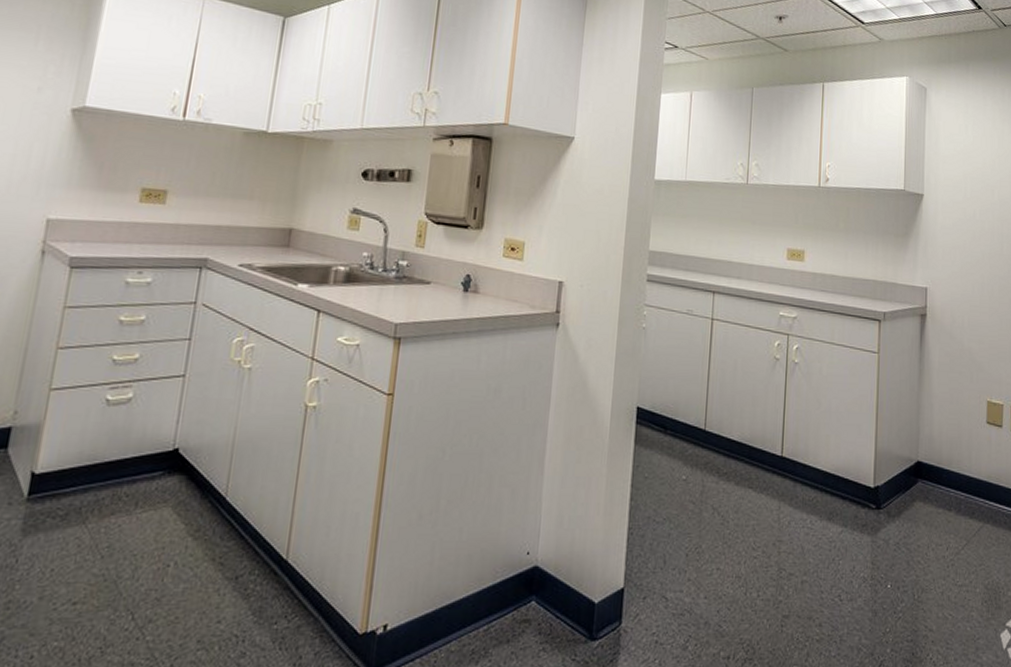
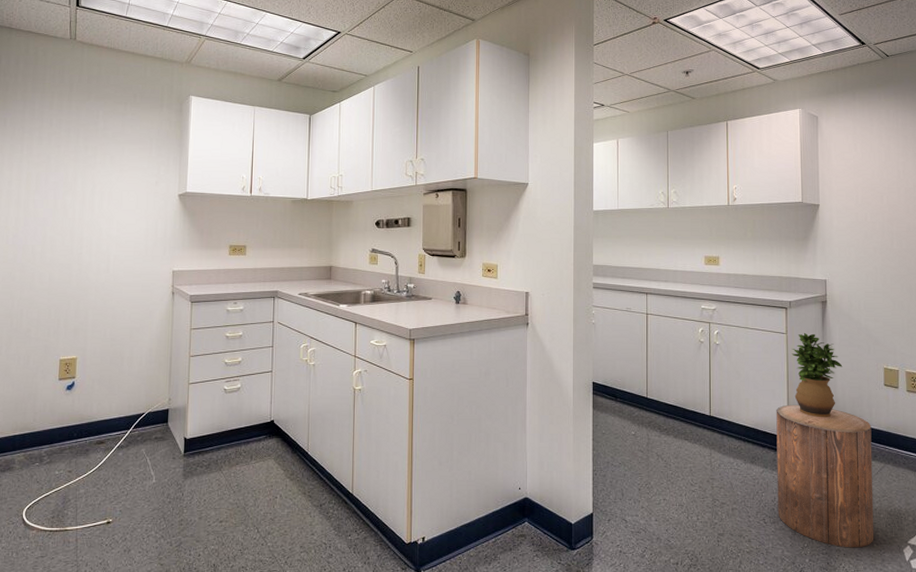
stool: none [856,444,971,633] -> present [776,404,874,548]
potted plant: none [883,352,941,463] -> present [791,332,843,418]

